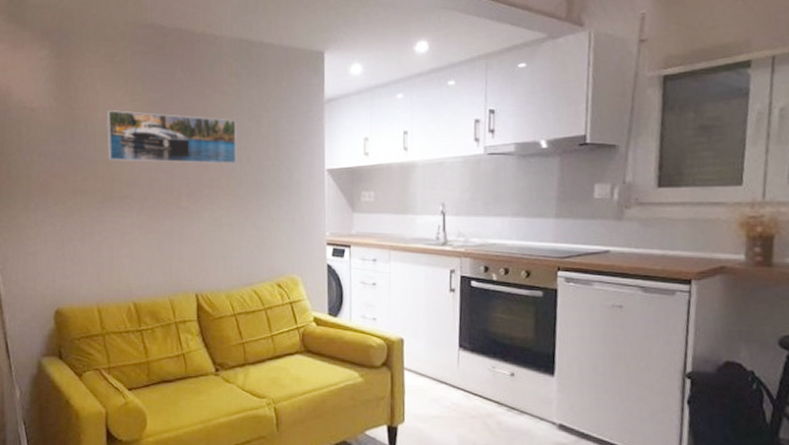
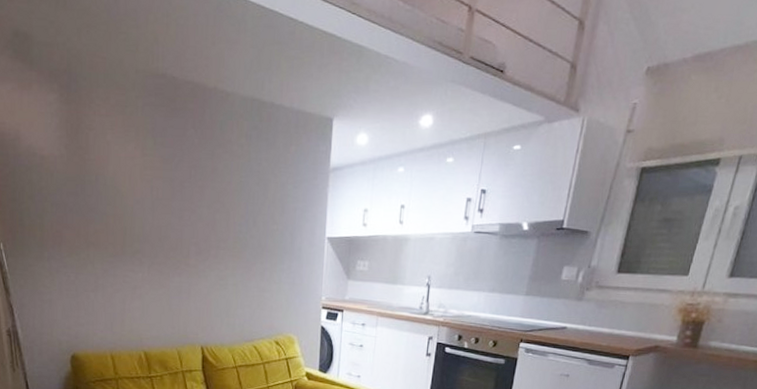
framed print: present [106,110,236,164] -> none [117,164,245,227]

